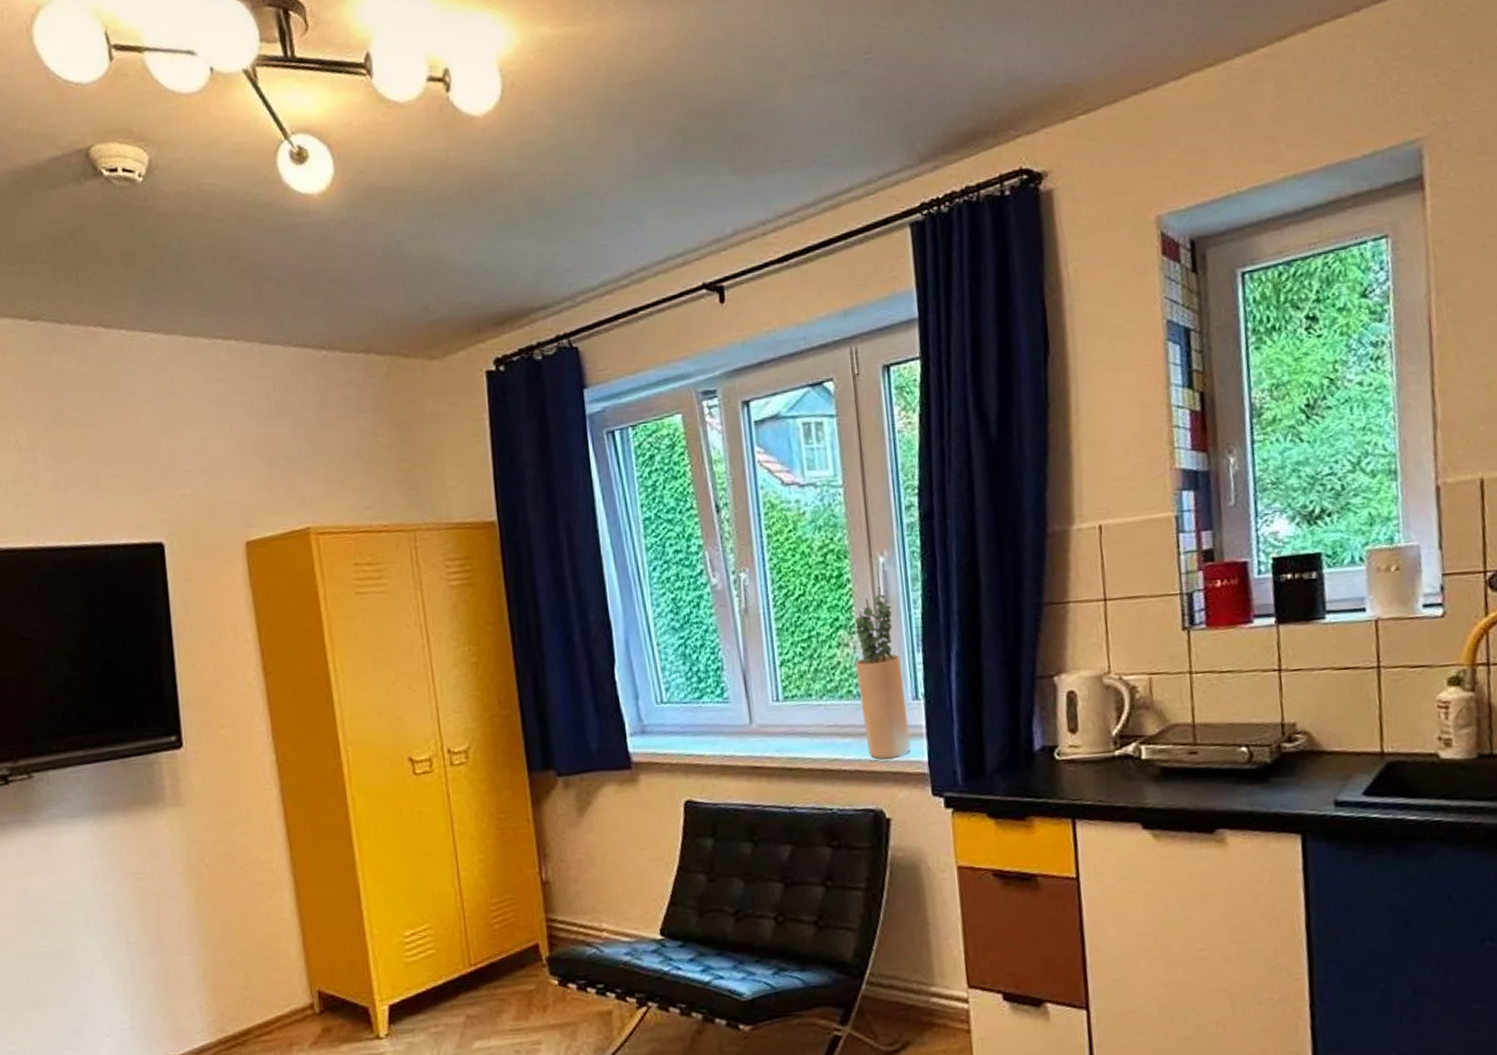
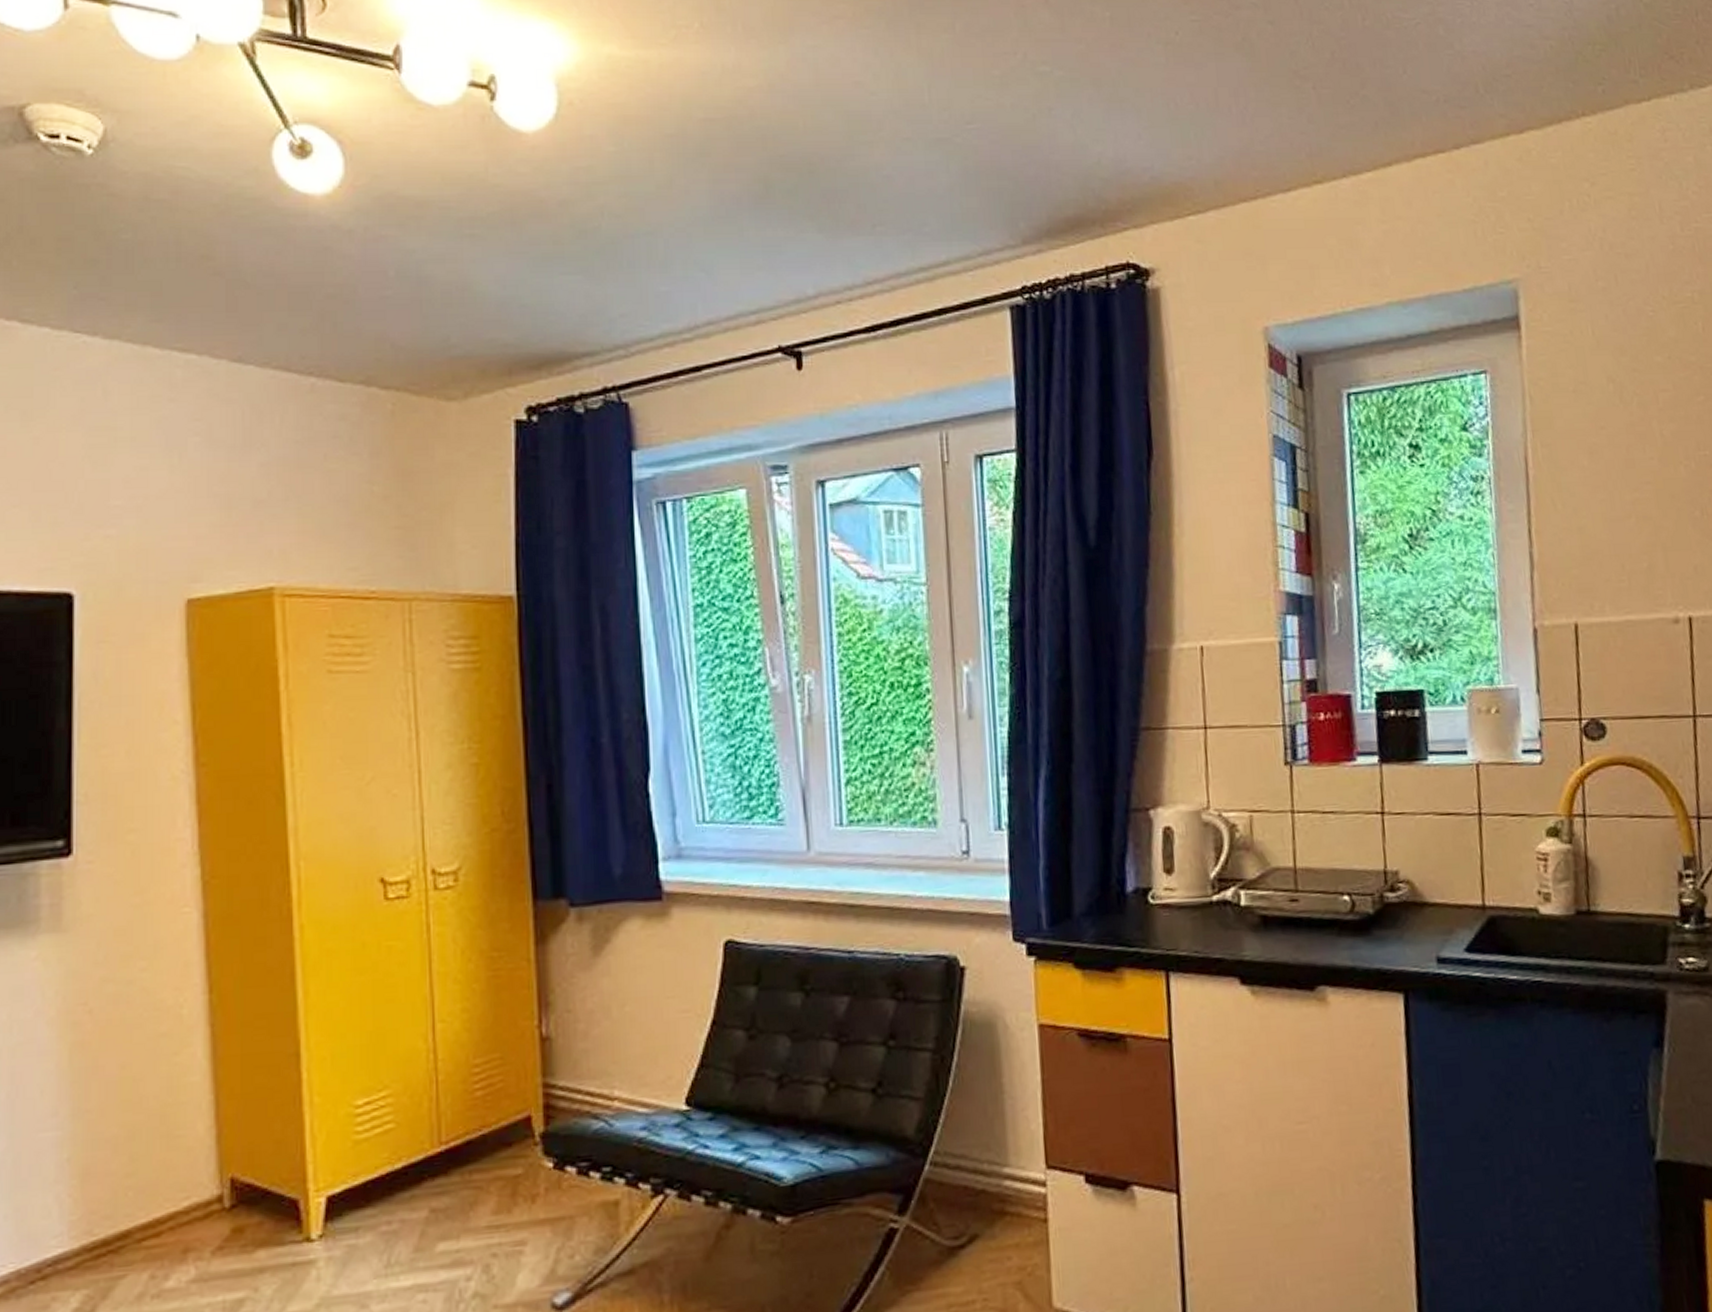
vase: present [854,587,911,760] -> none [933,699,991,898]

